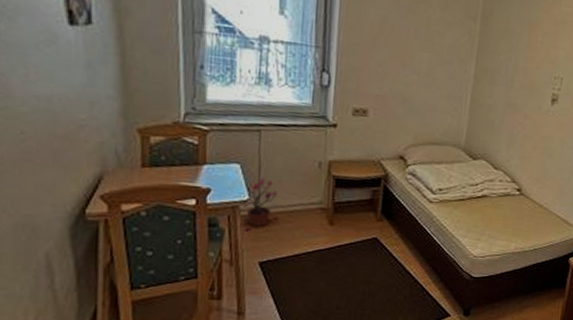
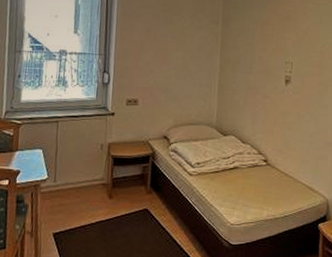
potted plant: present [243,177,278,230] -> none [43,160,69,205]

